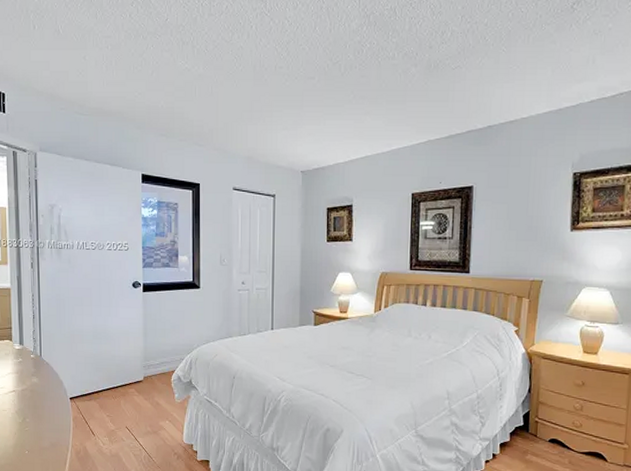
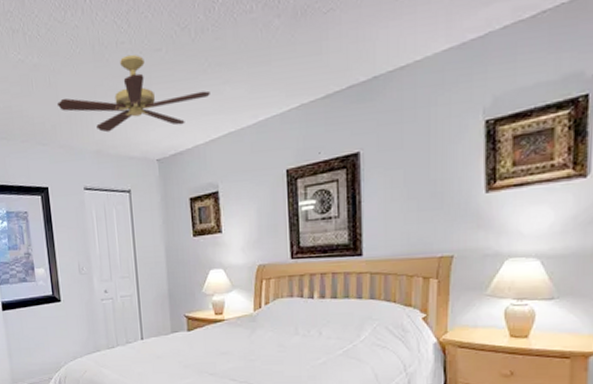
ceiling fan: none [216,78,353,144] -> present [56,54,210,133]

